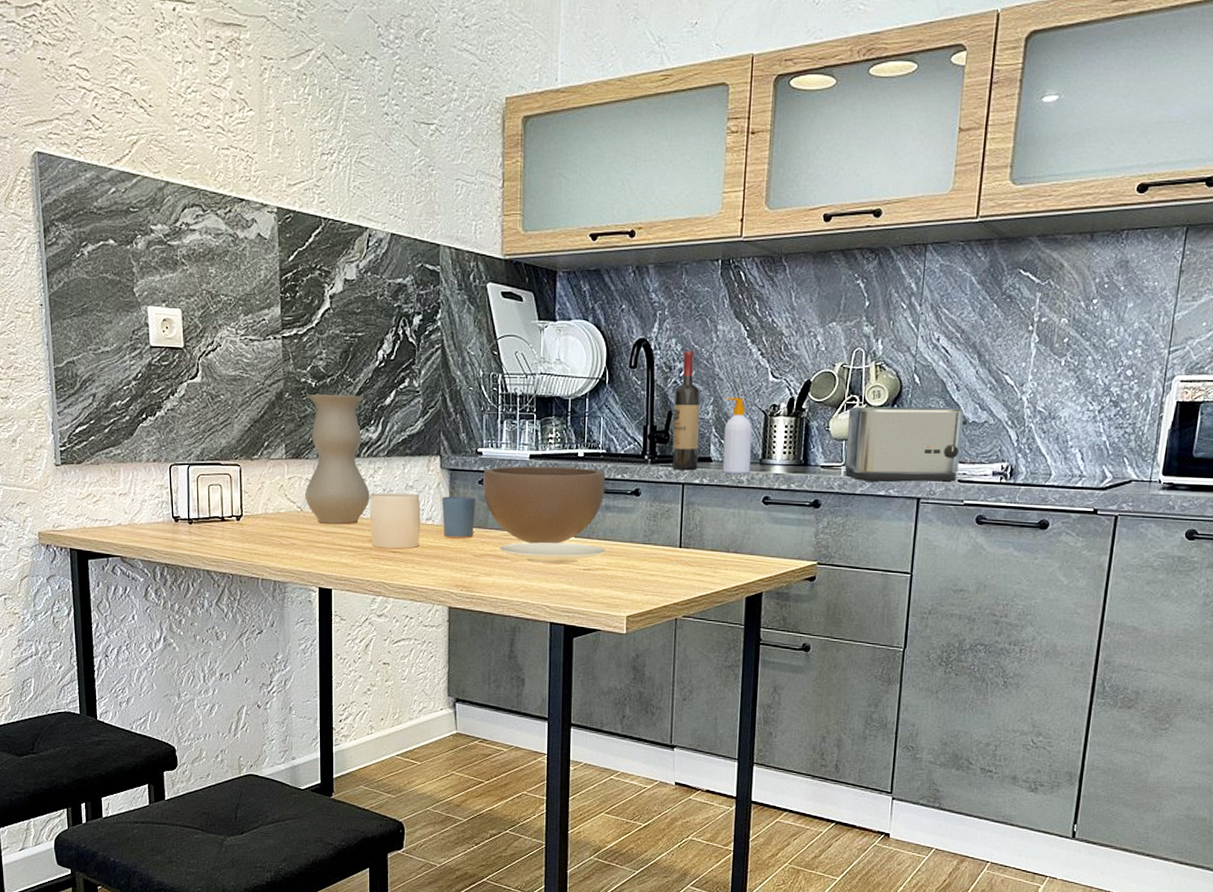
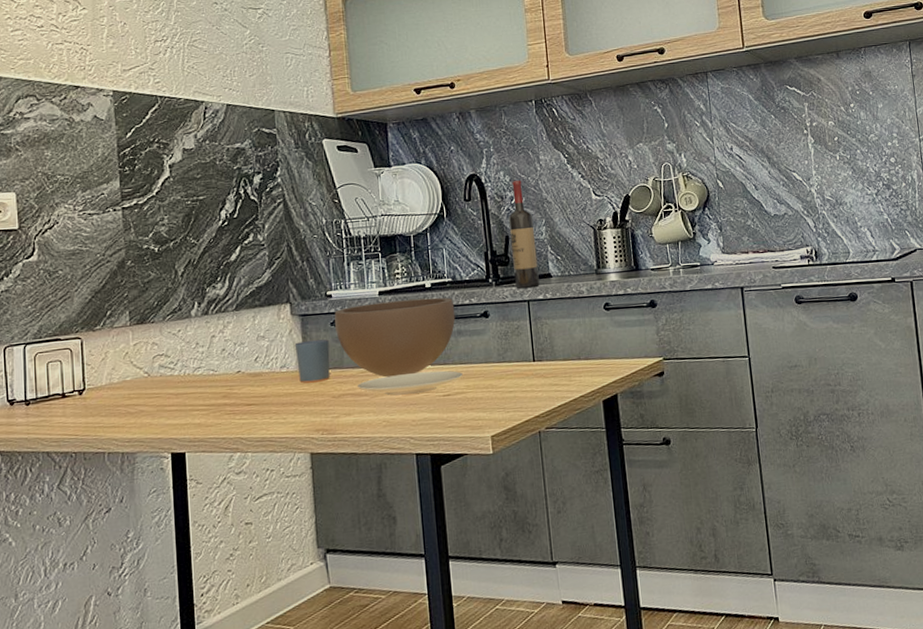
vase: present [304,394,370,525] -> none [150,255,221,387]
mug: present [370,492,421,550] -> none [221,343,276,404]
soap bottle: present [722,398,752,475] -> none [556,217,589,287]
toaster: present [844,406,968,483] -> none [666,204,771,279]

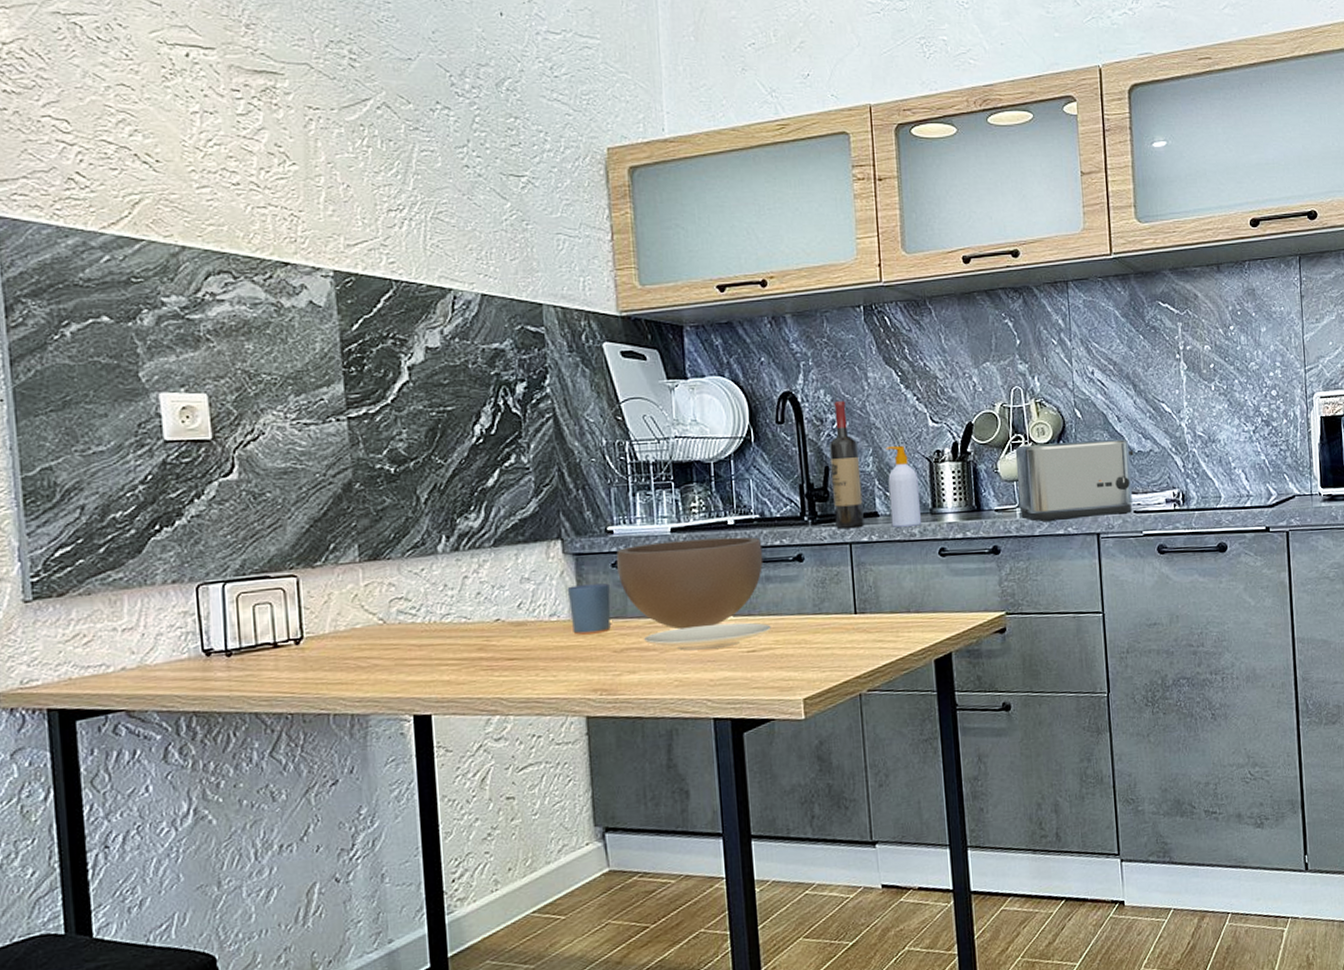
soap bottle: none [556,217,589,287] -> present [886,446,922,529]
toaster: none [666,204,771,279] -> present [1015,438,1134,522]

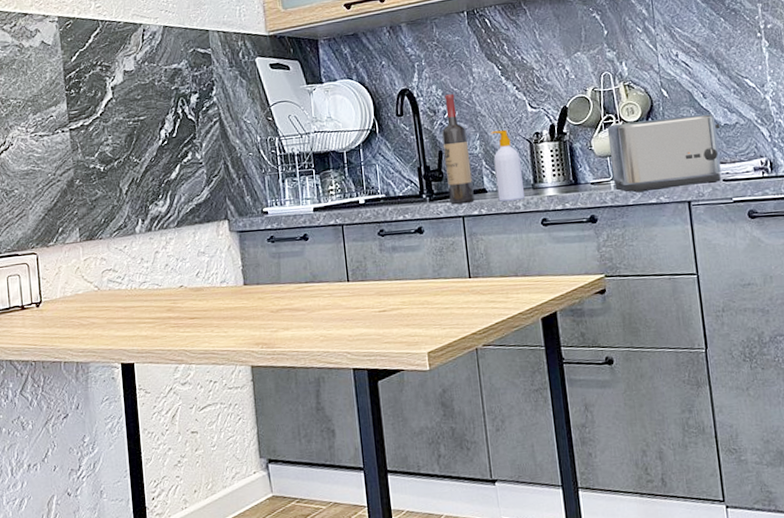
mug: present [567,583,611,635] -> none [233,255,268,298]
bowl: present [616,537,763,630] -> none [271,213,390,293]
plate: present [644,622,771,651] -> none [295,286,398,311]

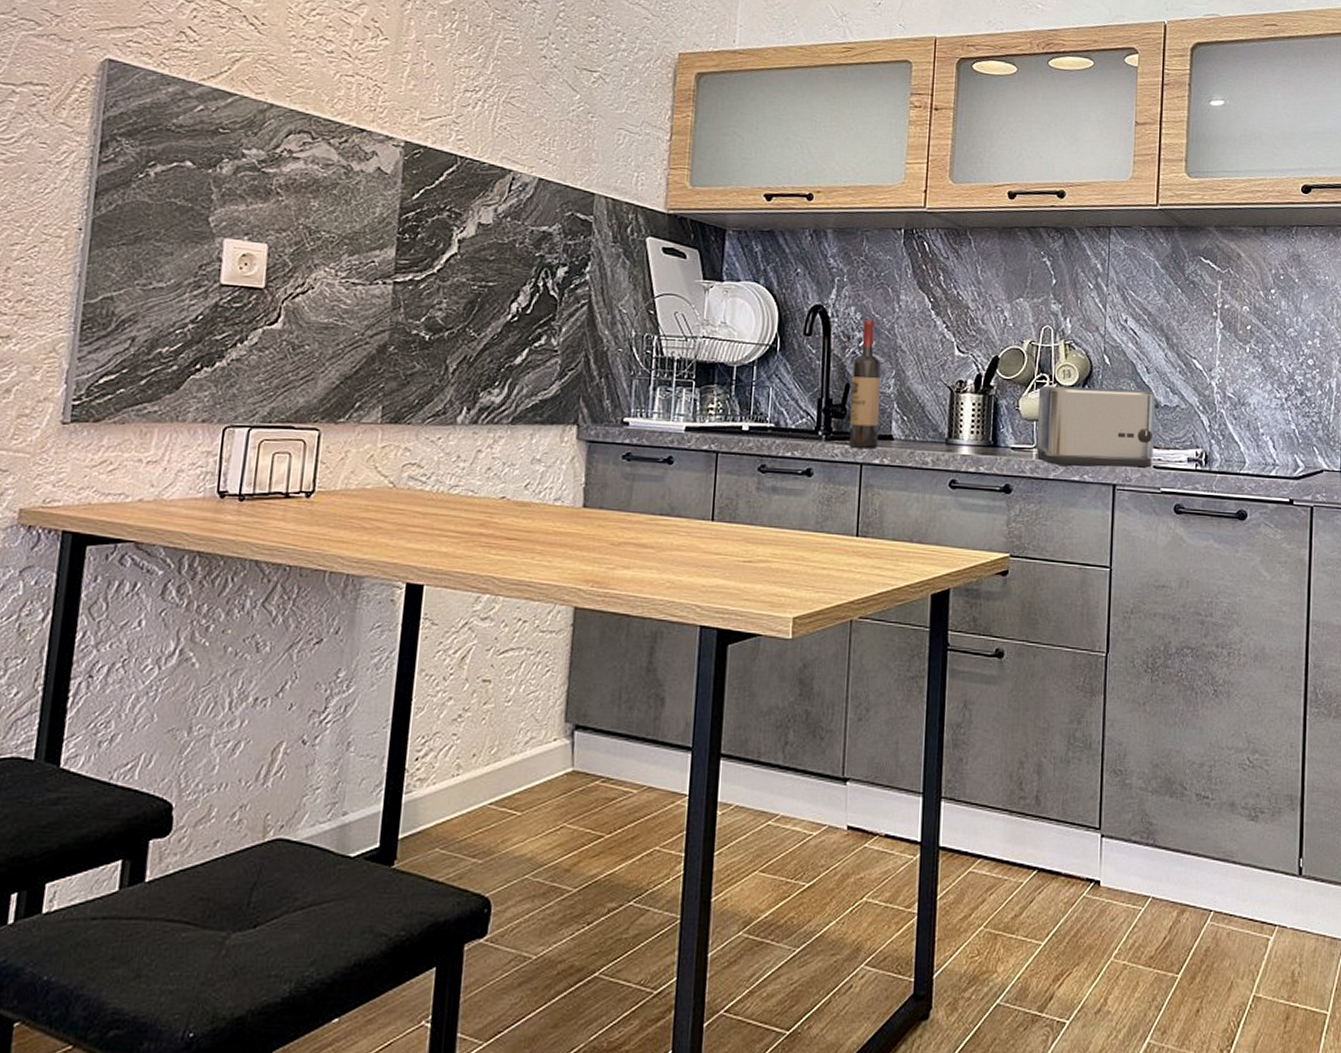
soap bottle: present [491,130,526,203] -> none [905,371,937,456]

